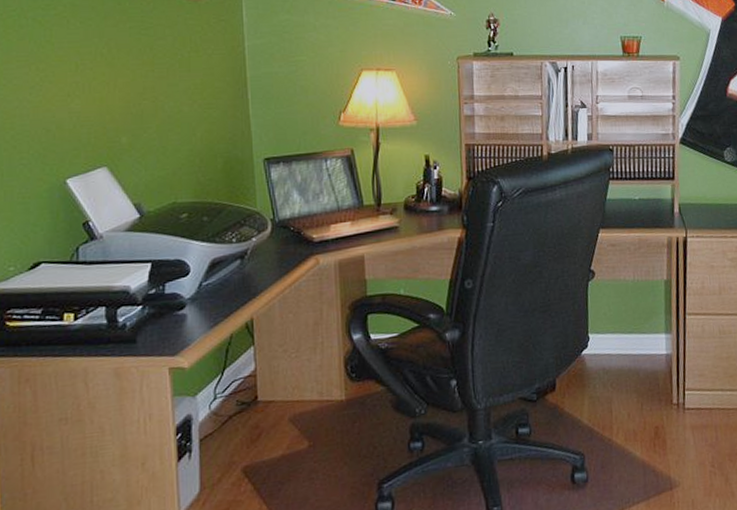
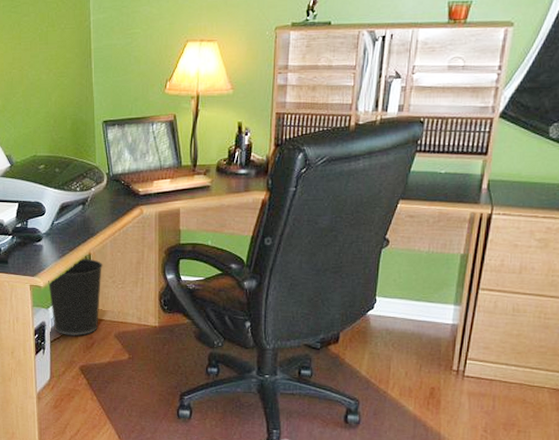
wastebasket: none [195,324,271,429] -> present [48,258,103,336]

